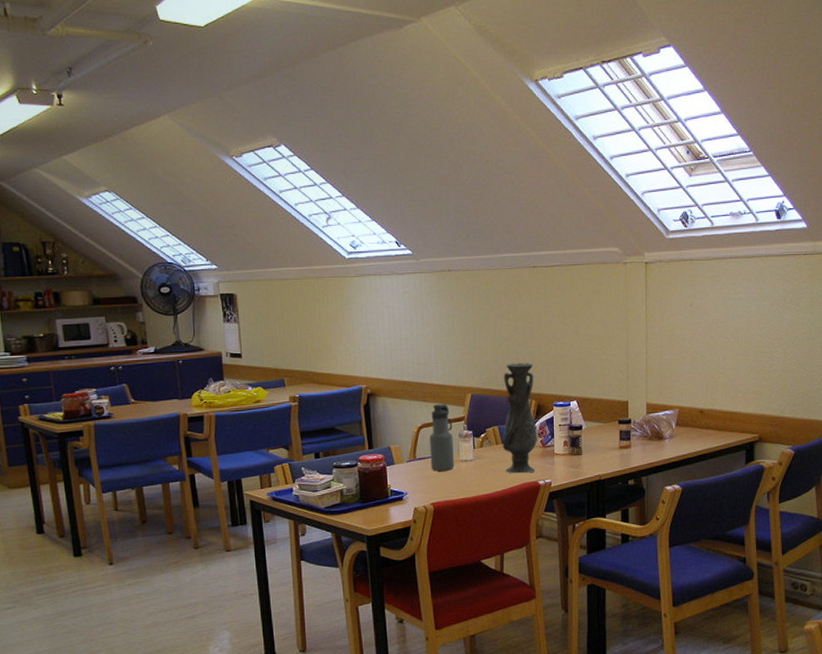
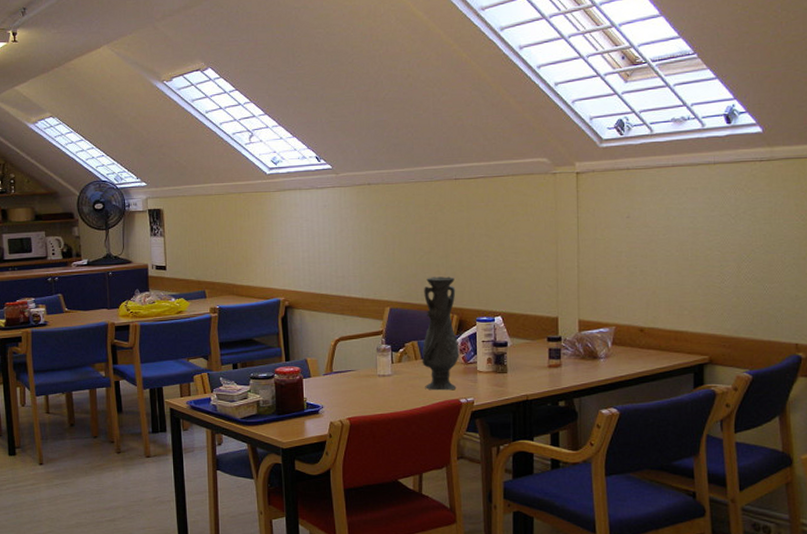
water bottle: present [430,403,454,471] -> none [347,317,371,386]

